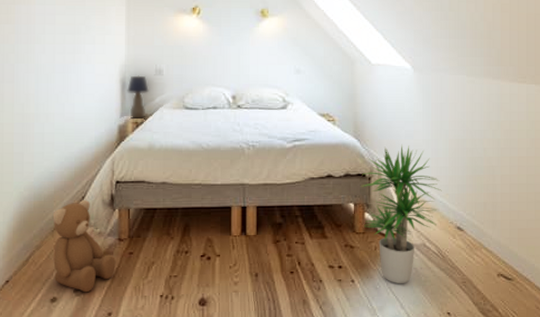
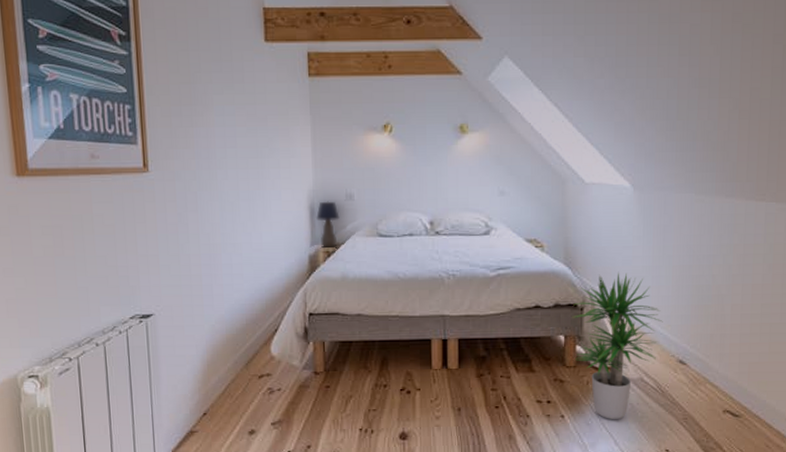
teddy bear: present [52,200,116,293] -> none [246,333,313,426]

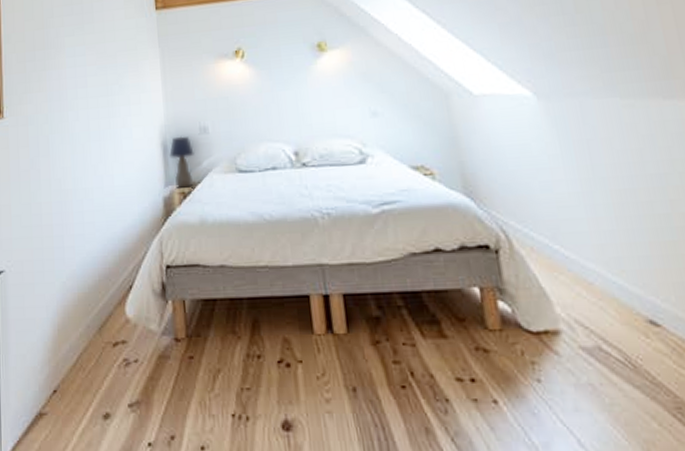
potted plant: present [572,272,663,419] -> none [484,202,614,407]

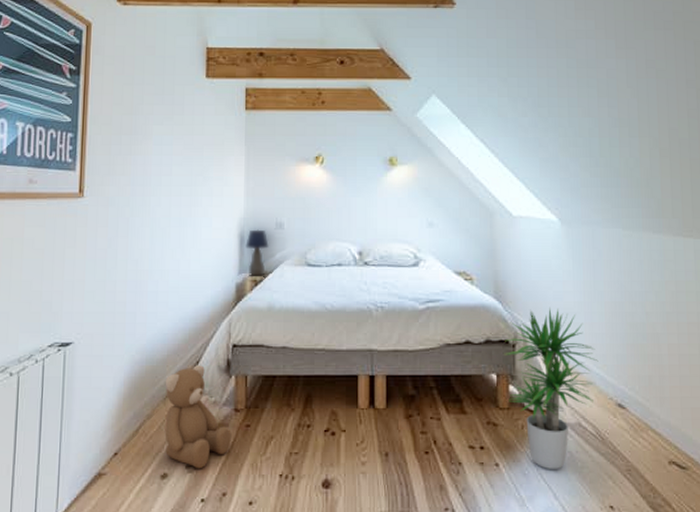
teddy bear: none [98,290,175,408] -> present [165,365,231,469]
potted plant: none [484,202,614,407] -> present [504,308,599,469]

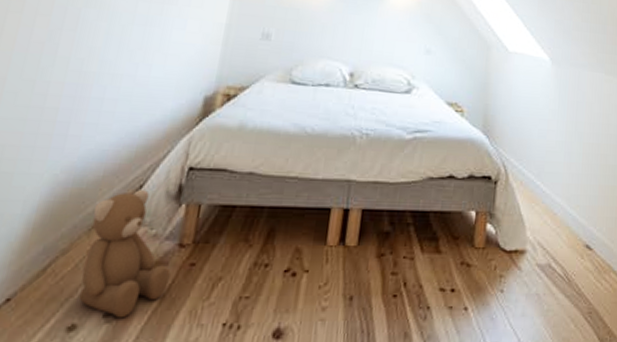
table lamp: present [245,229,269,276] -> none [222,37,251,91]
potted plant: present [504,308,599,469] -> none [484,145,573,313]

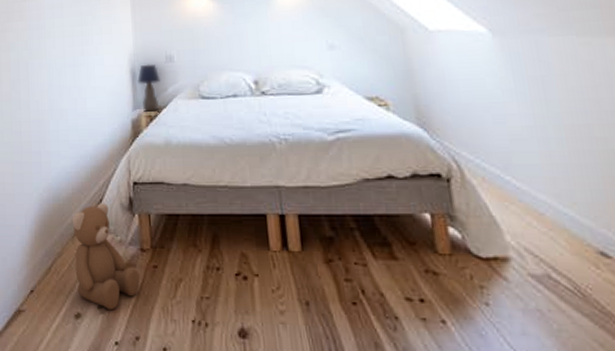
table lamp: none [222,37,251,91] -> present [137,64,161,112]

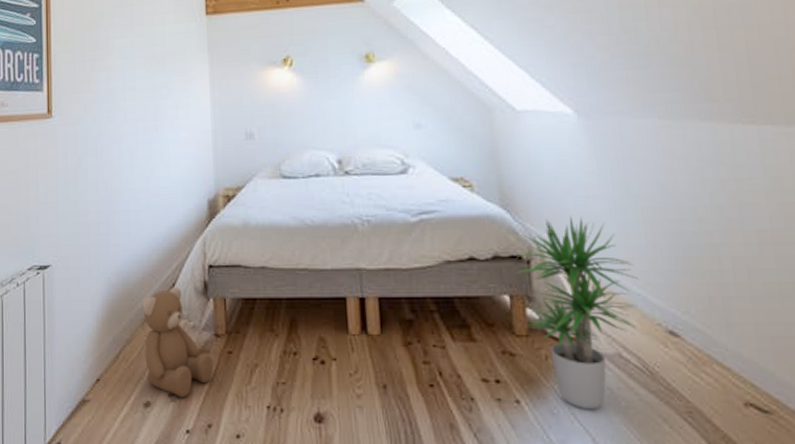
table lamp: present [137,64,161,112] -> none [215,141,240,191]
potted plant: none [436,134,565,331] -> present [517,216,639,409]

